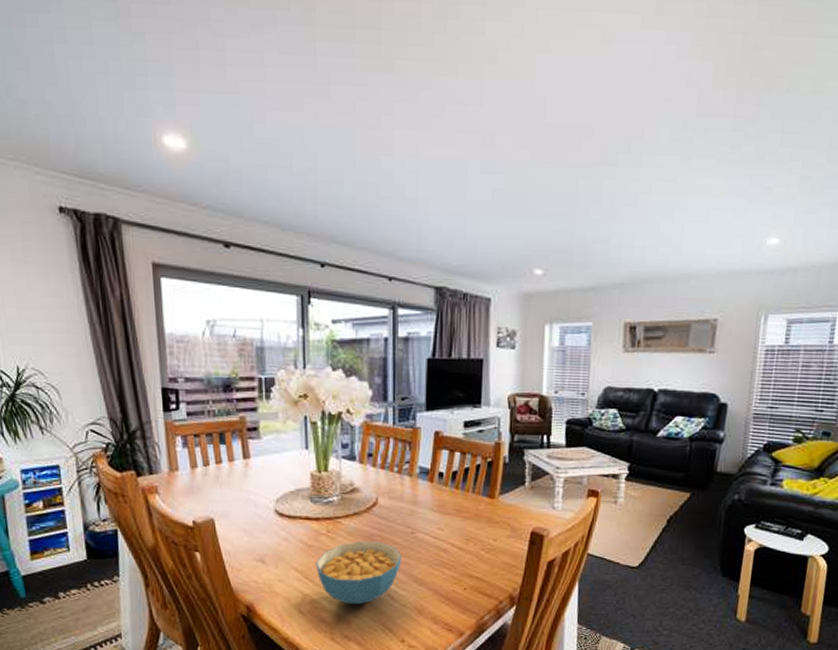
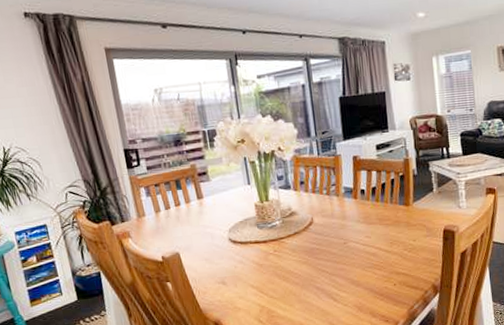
cereal bowl: present [315,541,402,605] -> none [268,254,339,310]

